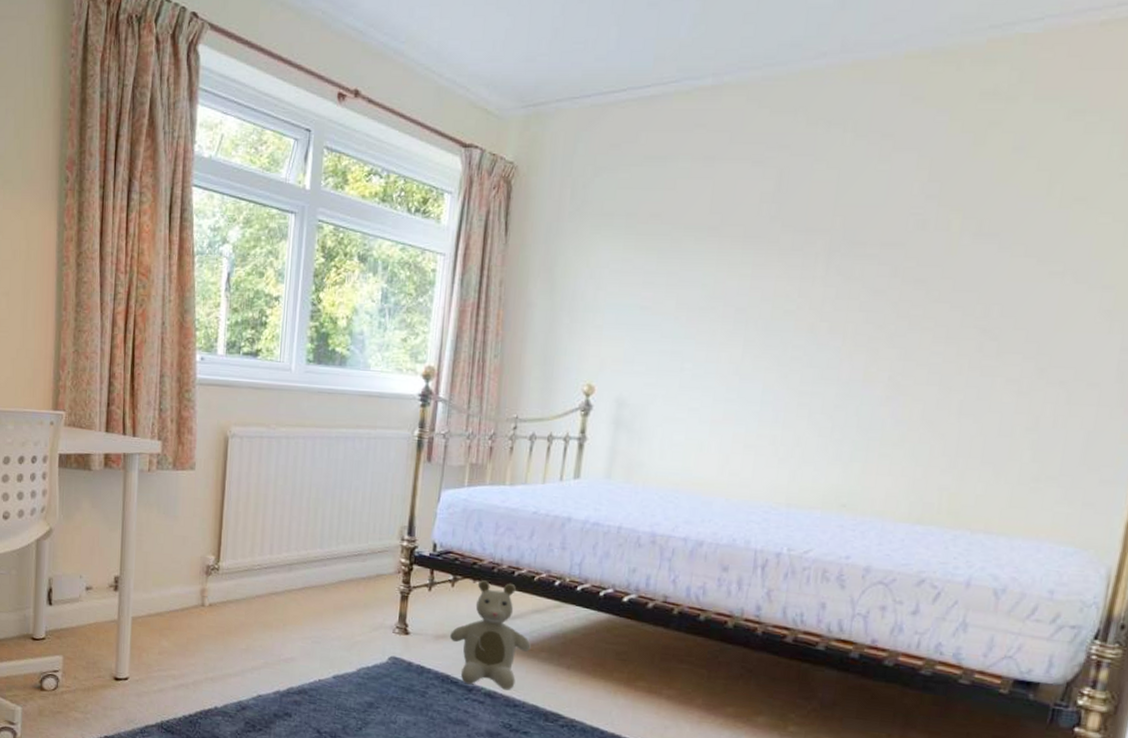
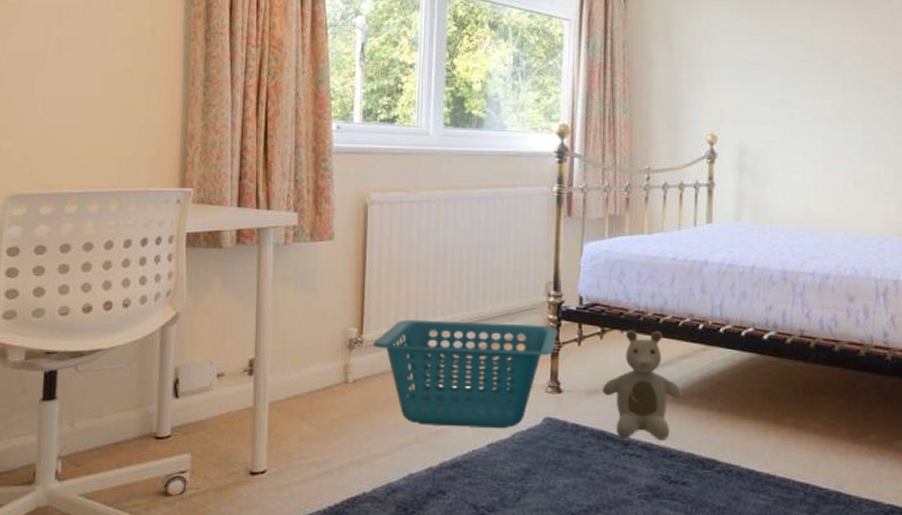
laundry basket: none [229,551,410,663] -> present [373,319,558,429]

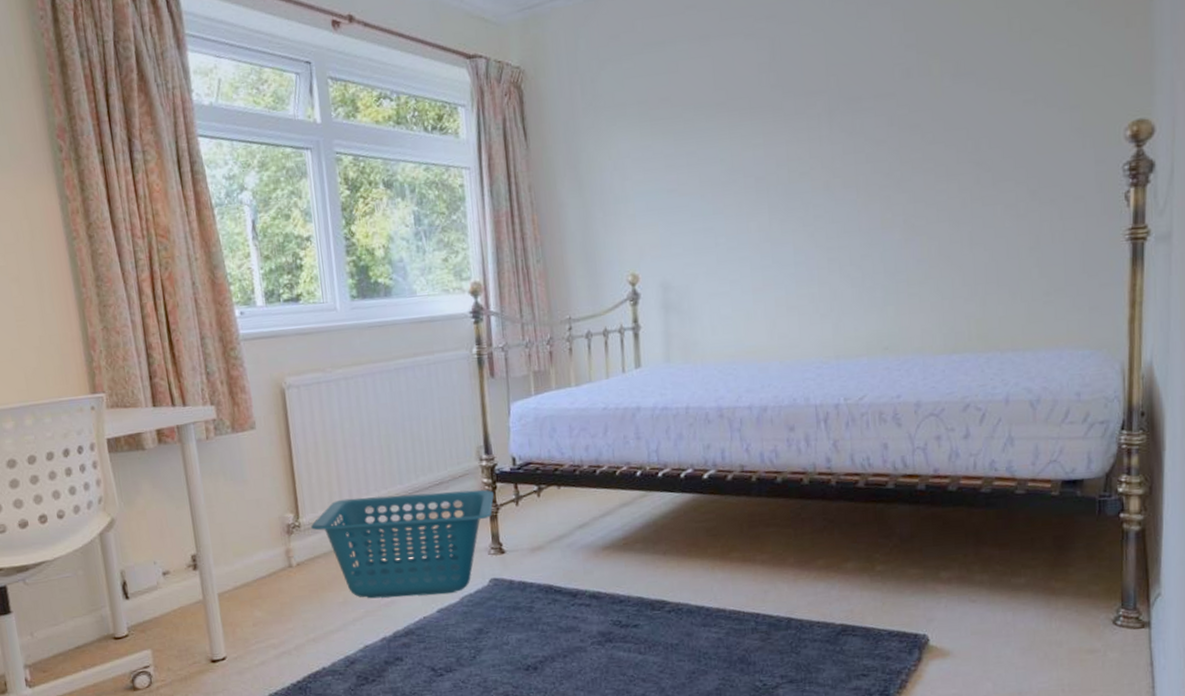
teddy bear: present [603,330,682,441] -> none [545,482,625,590]

